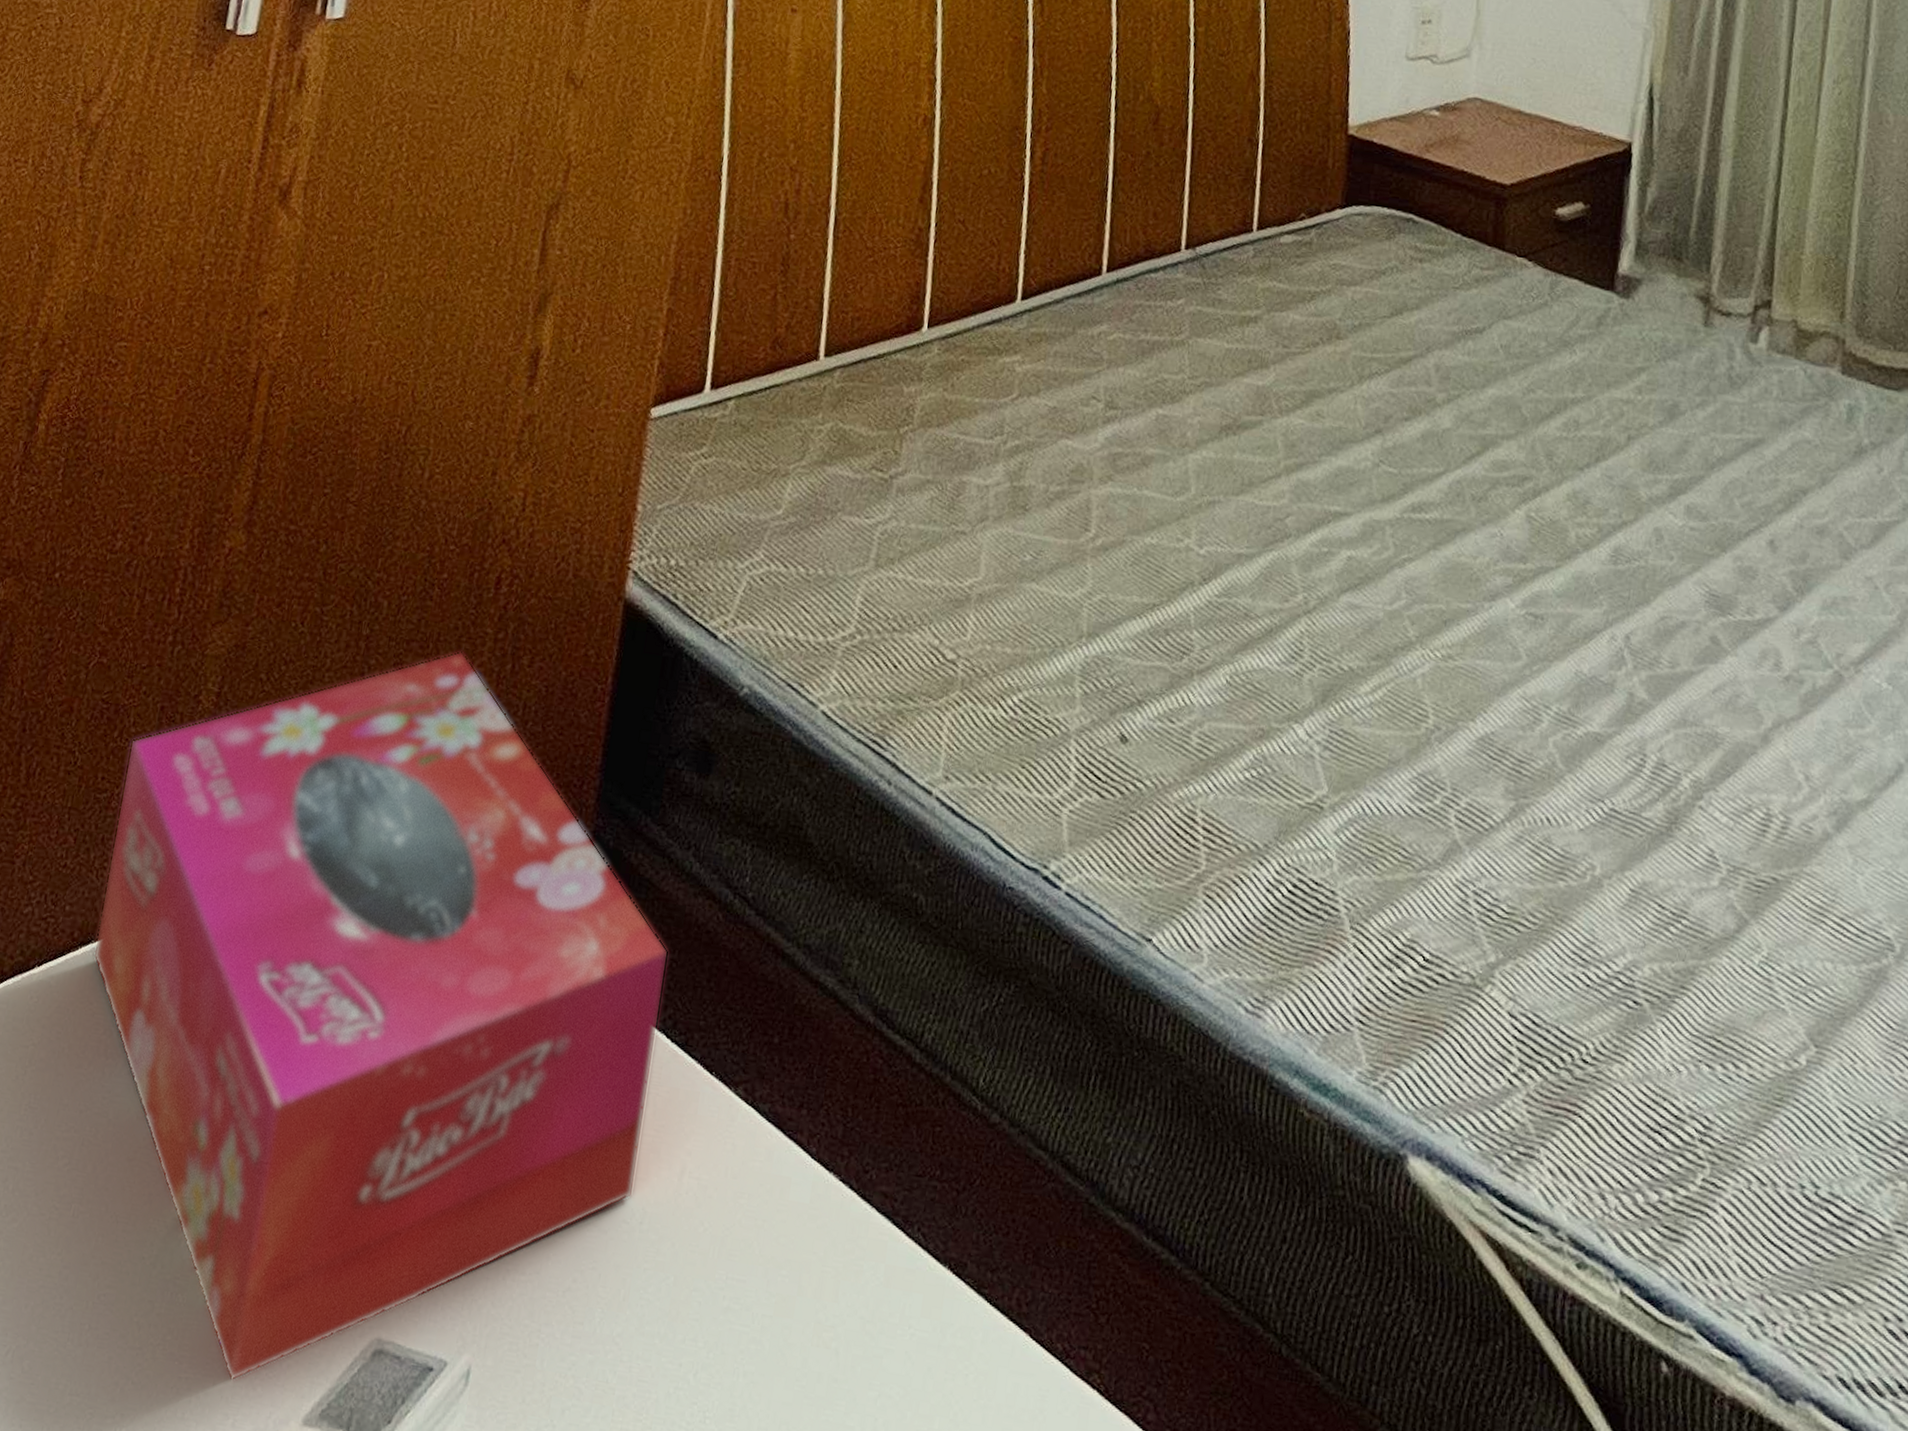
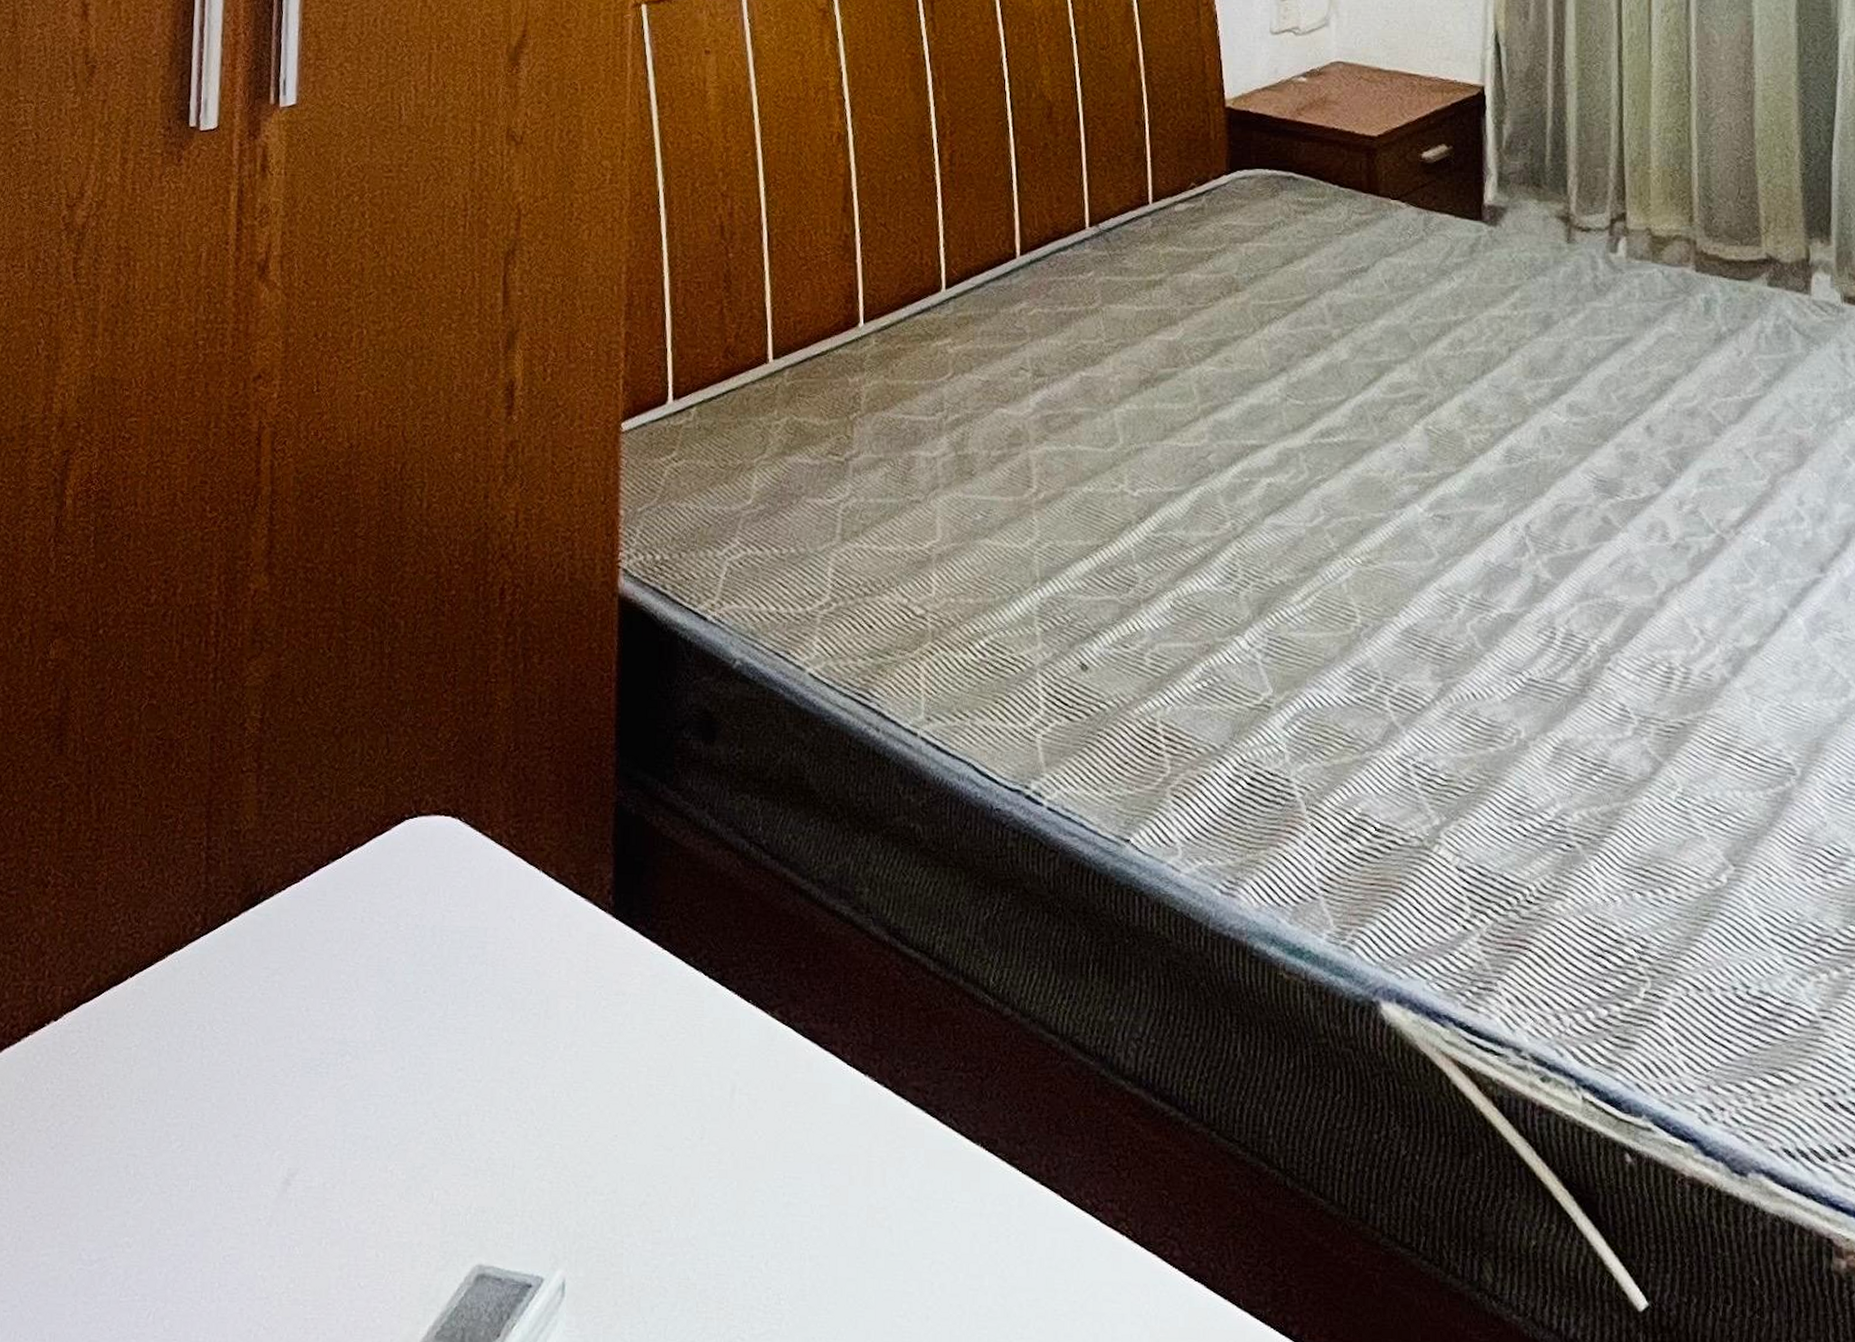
tissue box: present [92,651,669,1382] -> none [178,658,698,1317]

